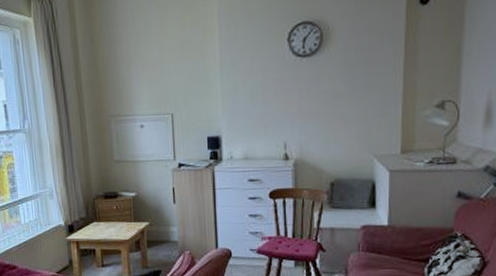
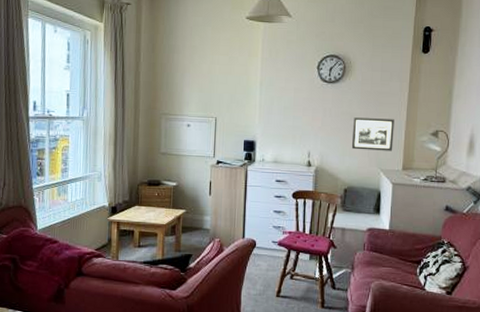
picture frame: none [336,92,388,135] -> present [351,117,394,151]

